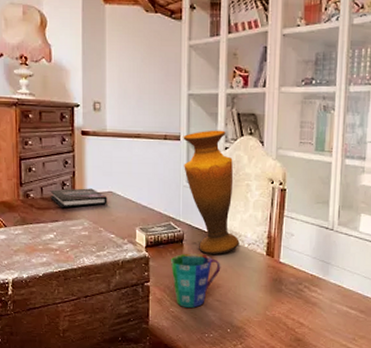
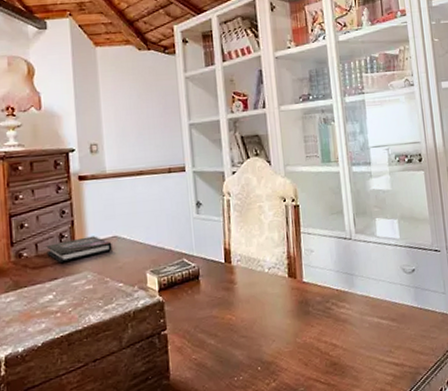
cup: present [170,253,221,308] -> none [187,287,243,352]
vase: present [183,130,240,254] -> none [188,155,259,287]

